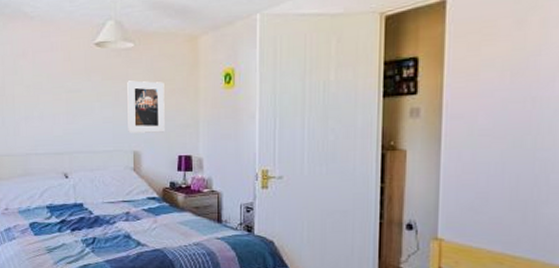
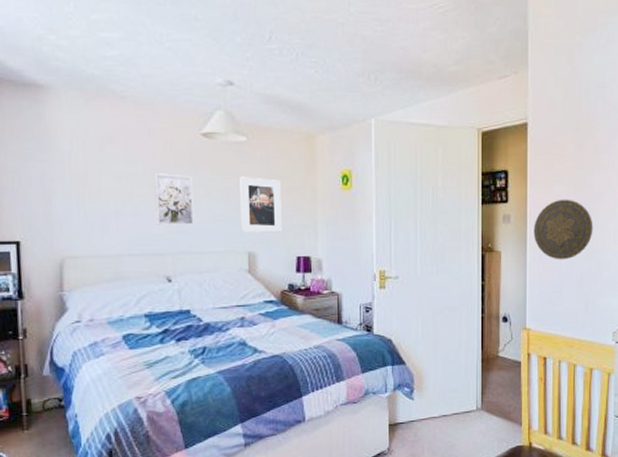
wall art: none [55,82,87,128] -> present [154,173,194,226]
decorative plate: none [451,86,538,160] -> present [534,199,593,260]

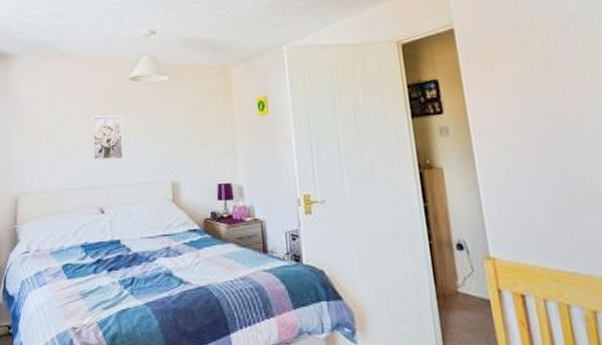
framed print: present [240,177,282,233] -> none [163,111,203,164]
decorative plate: present [534,199,593,260] -> none [479,103,561,174]

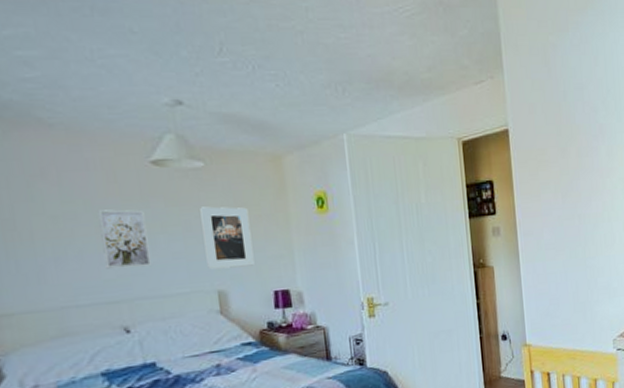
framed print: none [163,111,203,164] -> present [200,206,255,270]

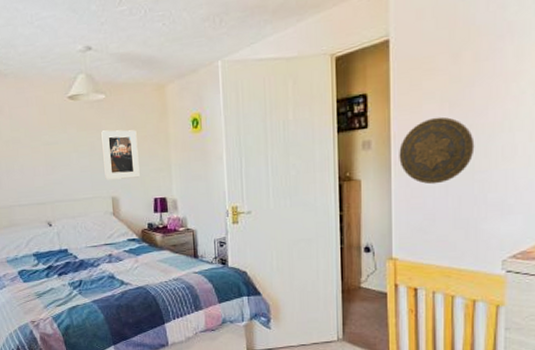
wall art: present [97,209,151,269] -> none [33,134,67,179]
decorative plate: none [524,206,585,271] -> present [399,116,475,185]

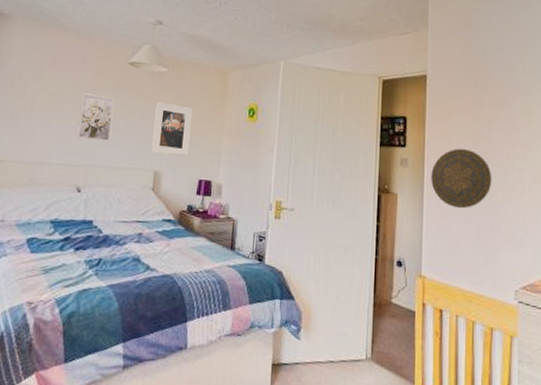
wall art: none [33,134,67,179] -> present [76,93,115,143]

